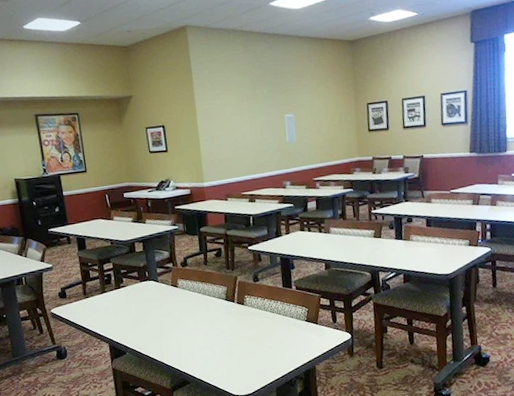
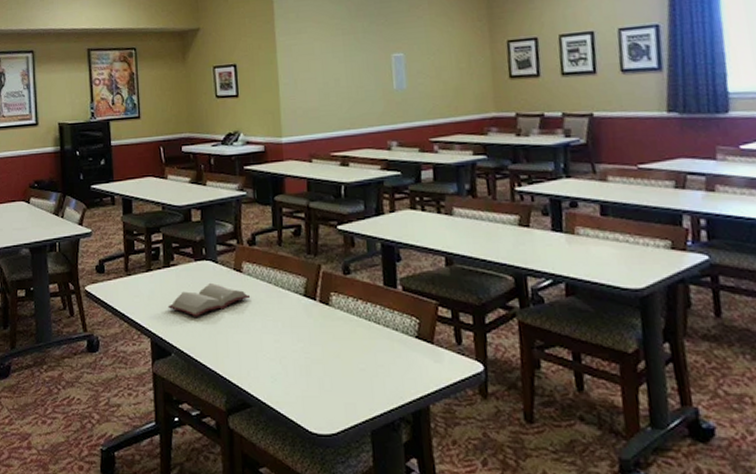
hardback book: none [121,297,186,324] -> present [168,283,251,317]

